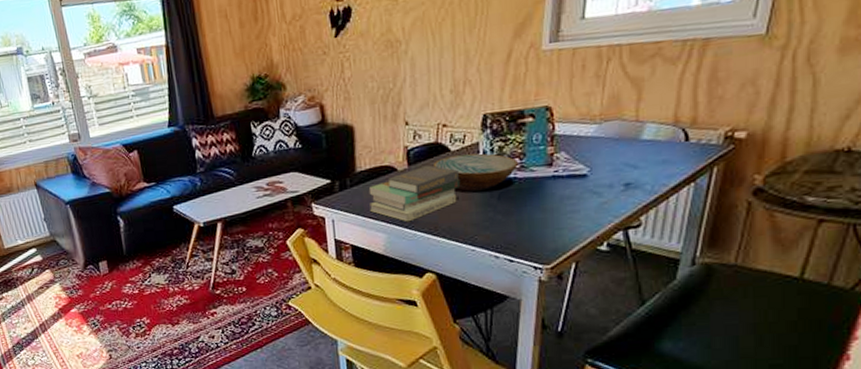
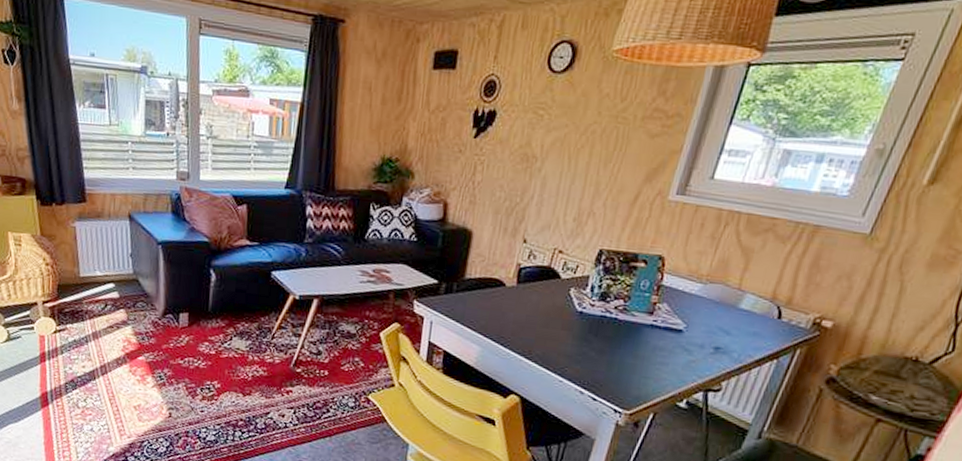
books: present [368,165,461,222] -> none [470,287,564,340]
bowl: present [434,153,519,191] -> none [542,283,623,325]

